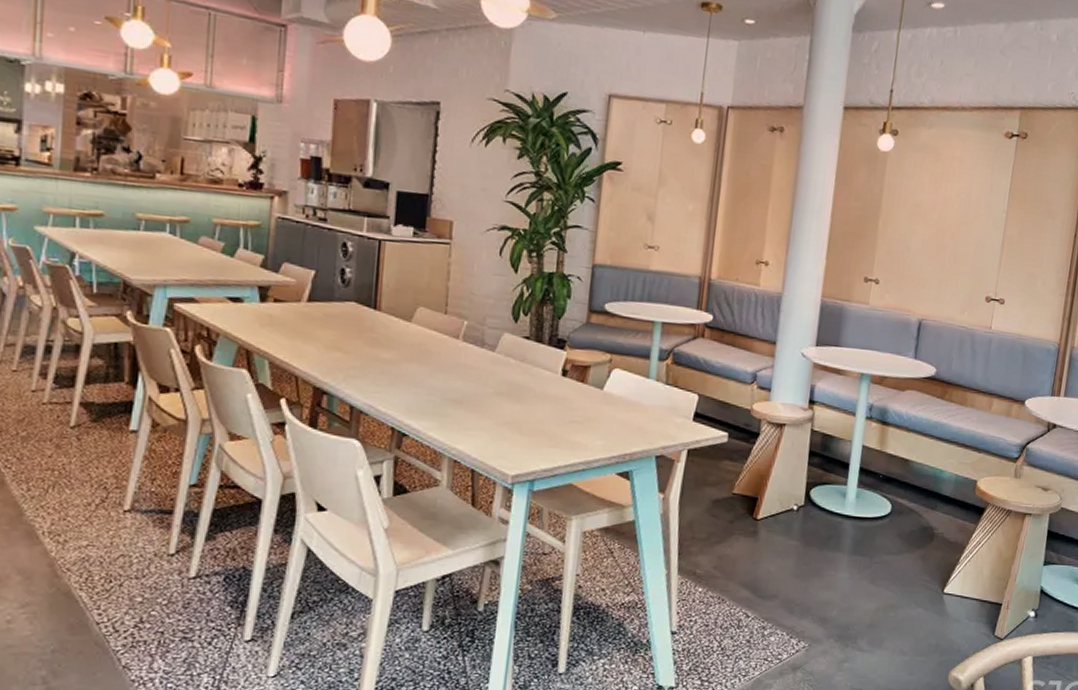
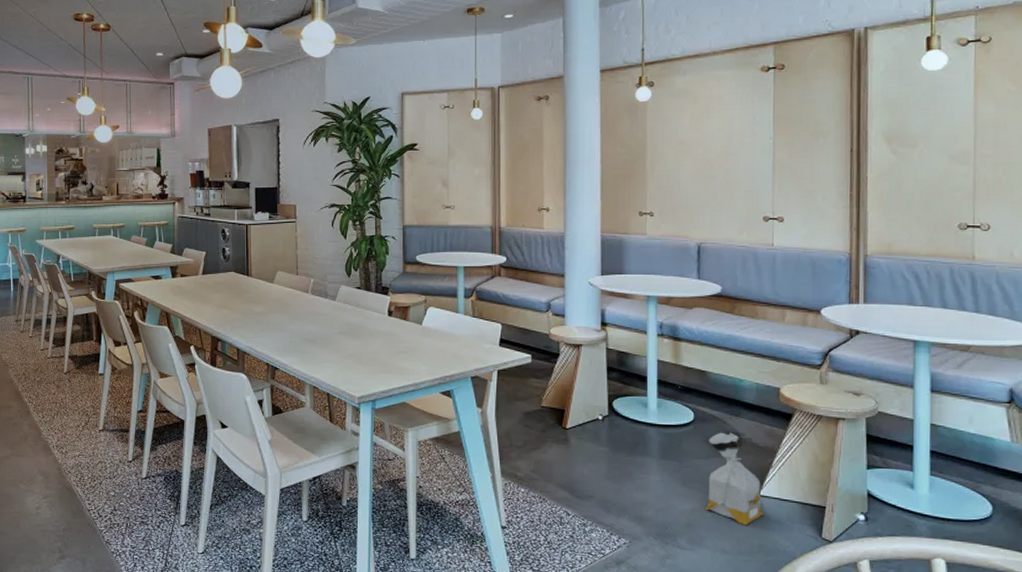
bag: none [889,526,946,625] -> present [705,432,763,526]

